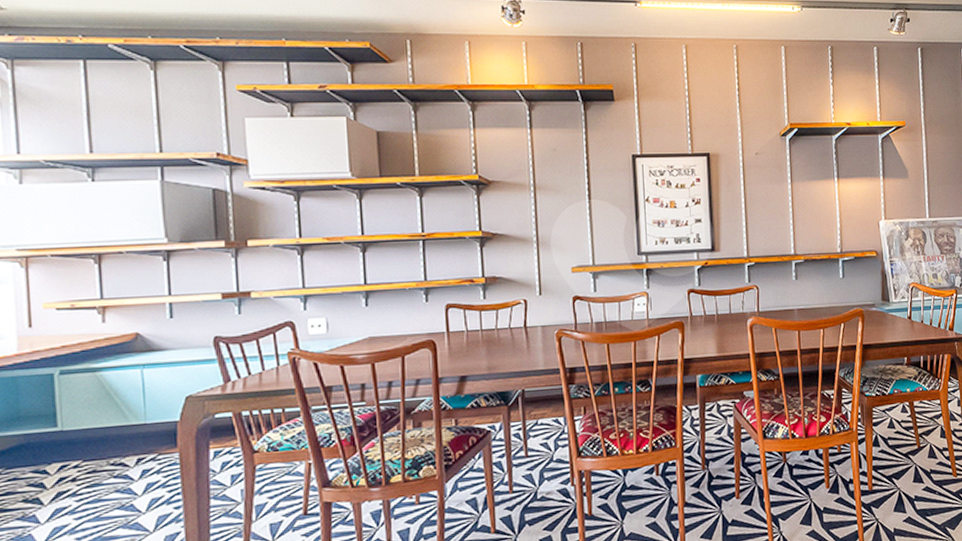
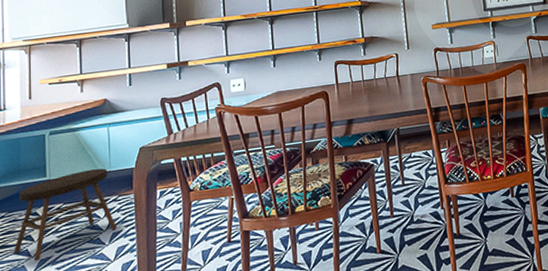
stool: none [16,420,157,529] -> present [14,168,117,261]

